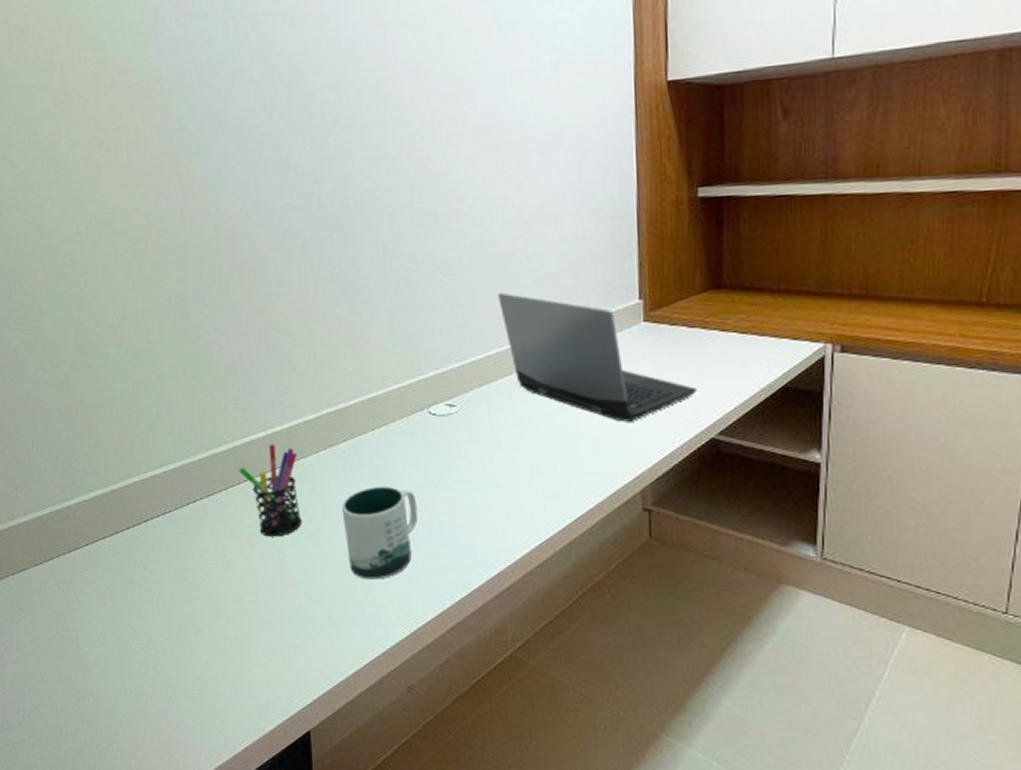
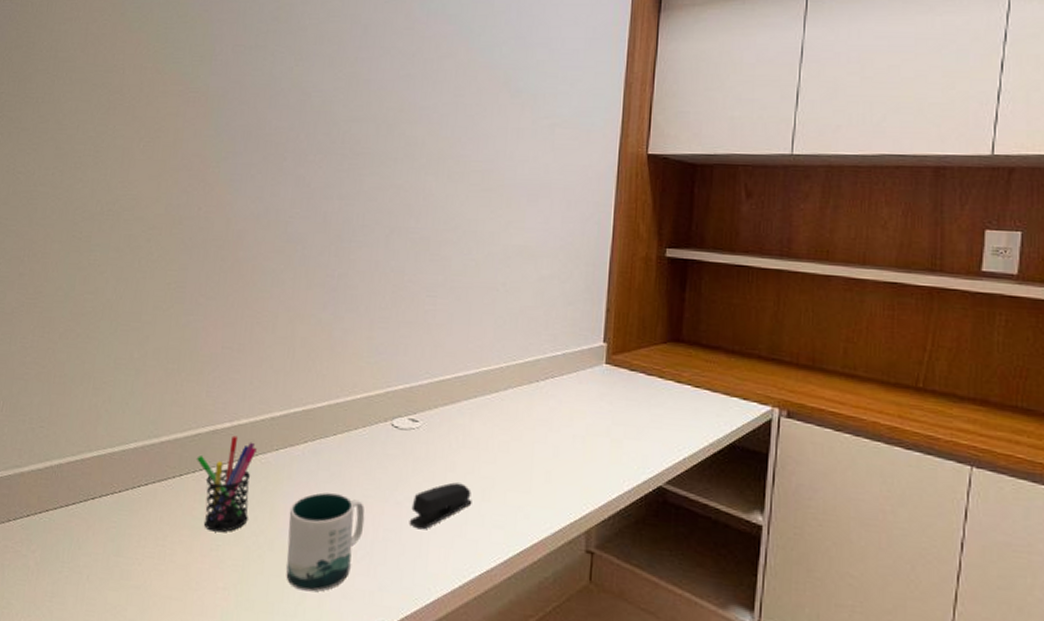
stapler: none [462,461,523,510] -> present [409,482,472,530]
laptop computer: present [498,292,697,422] -> none [473,319,649,460]

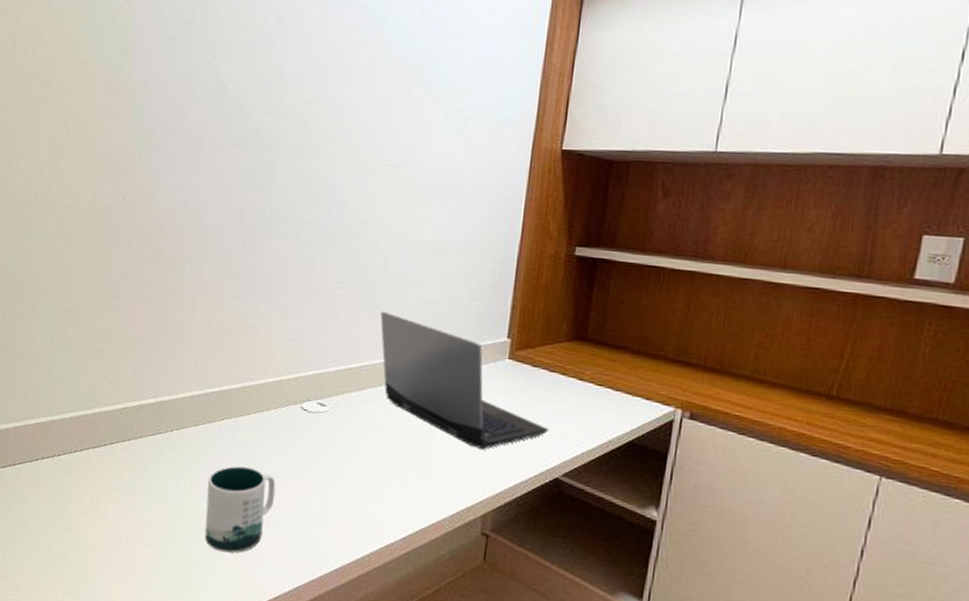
pen holder: present [196,435,257,533] -> none [124,410,178,496]
stapler: present [409,482,472,530] -> none [316,463,375,505]
laptop computer: none [473,319,649,460] -> present [380,311,549,449]

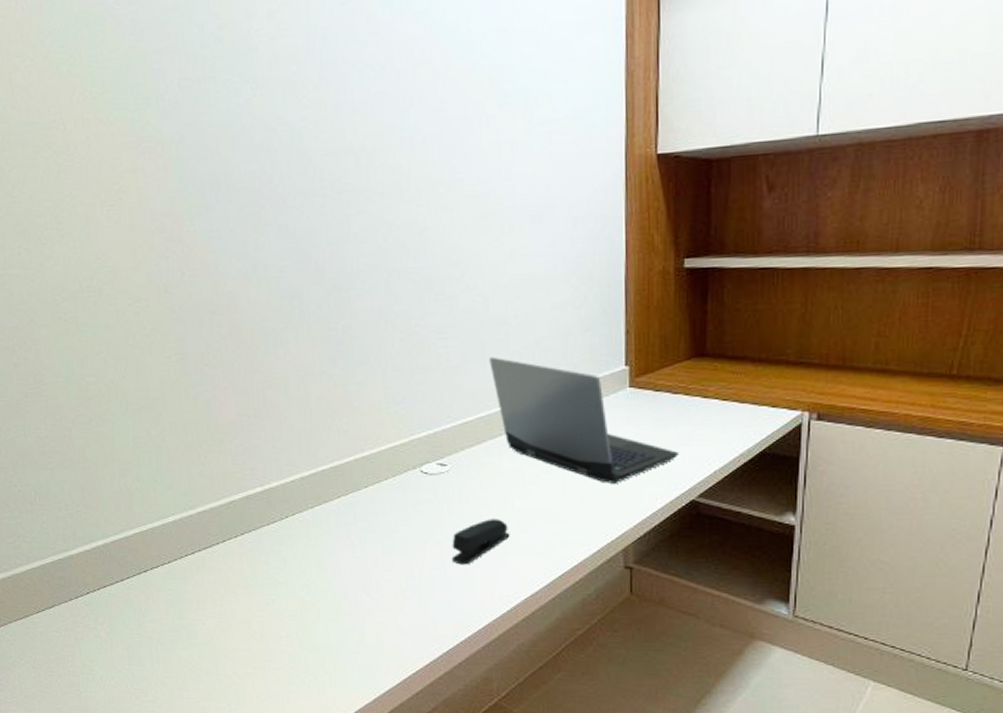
mug: present [205,466,276,553] -> none [335,540,409,630]
stapler: none [316,463,375,505] -> present [451,519,510,565]

